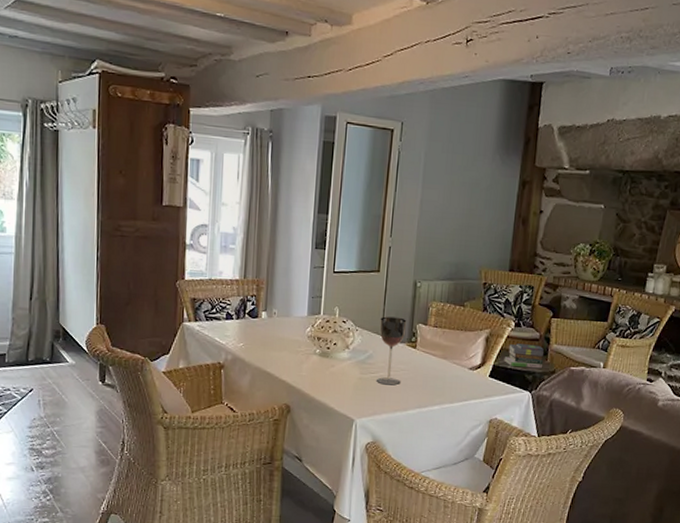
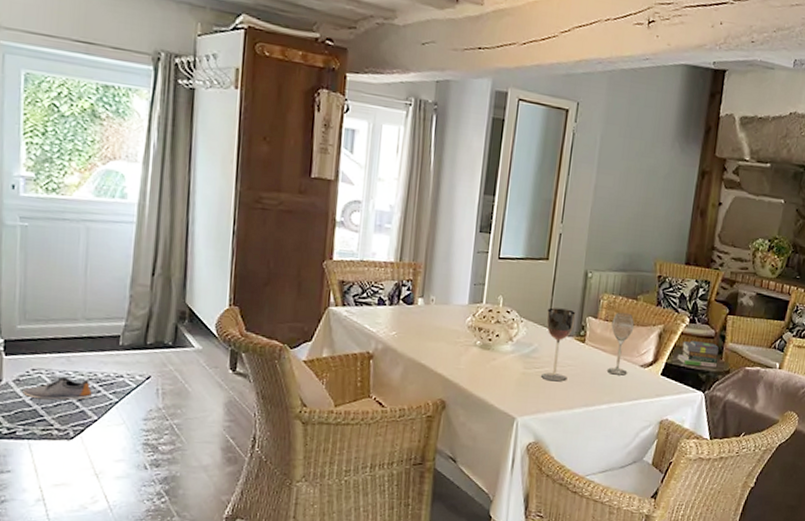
wineglass: none [438,318,463,378] -> present [607,312,635,376]

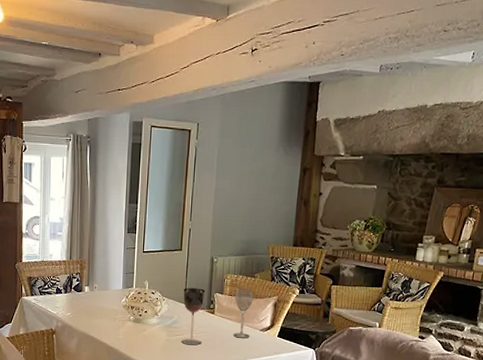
books: present [677,341,720,368] -> none [290,308,326,329]

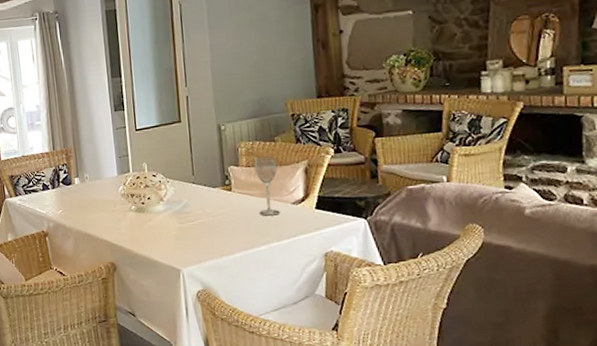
wineglass: present [182,288,206,346] -> none [189,163,222,232]

